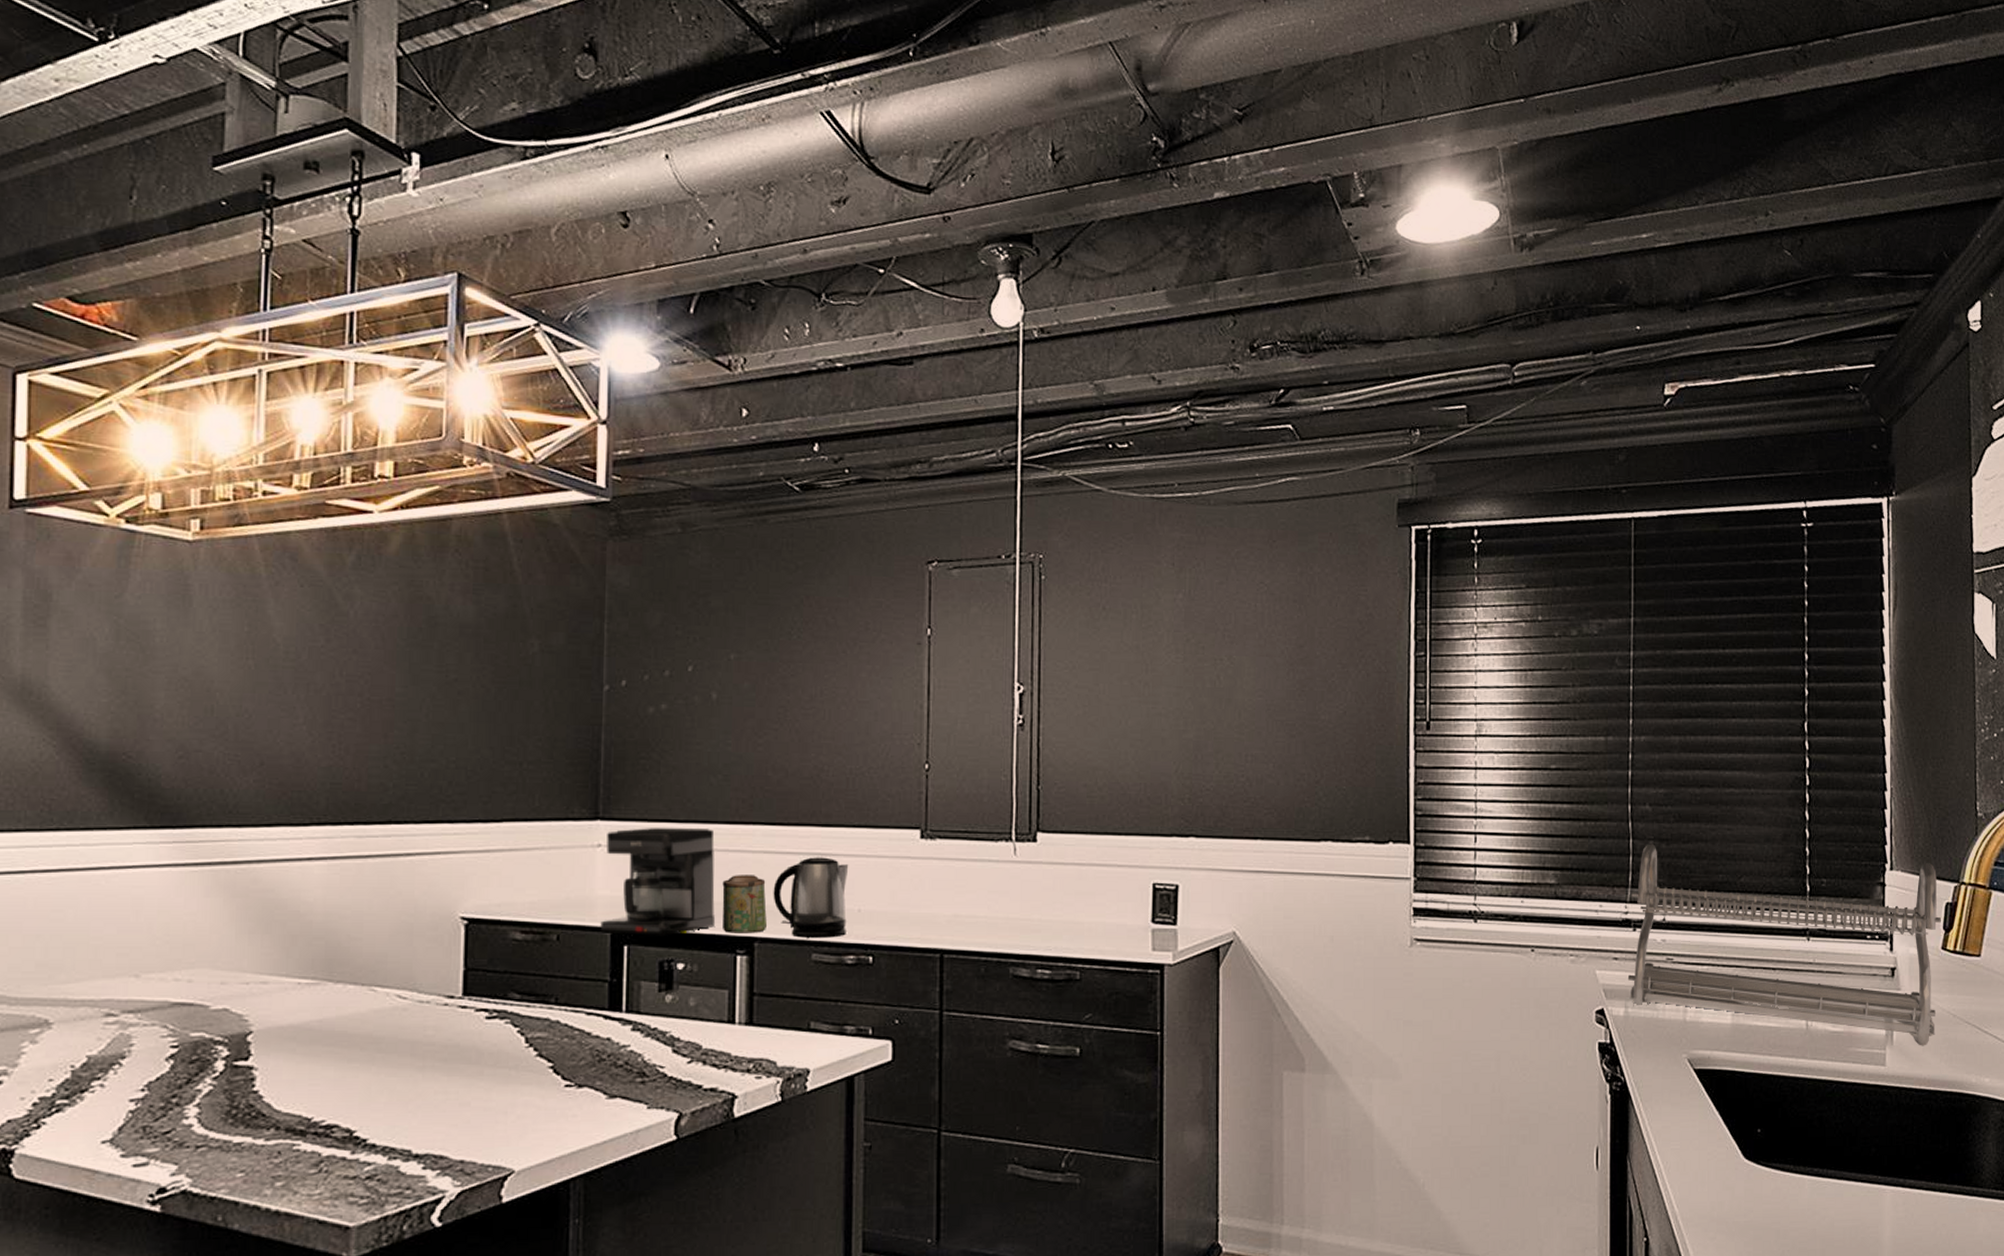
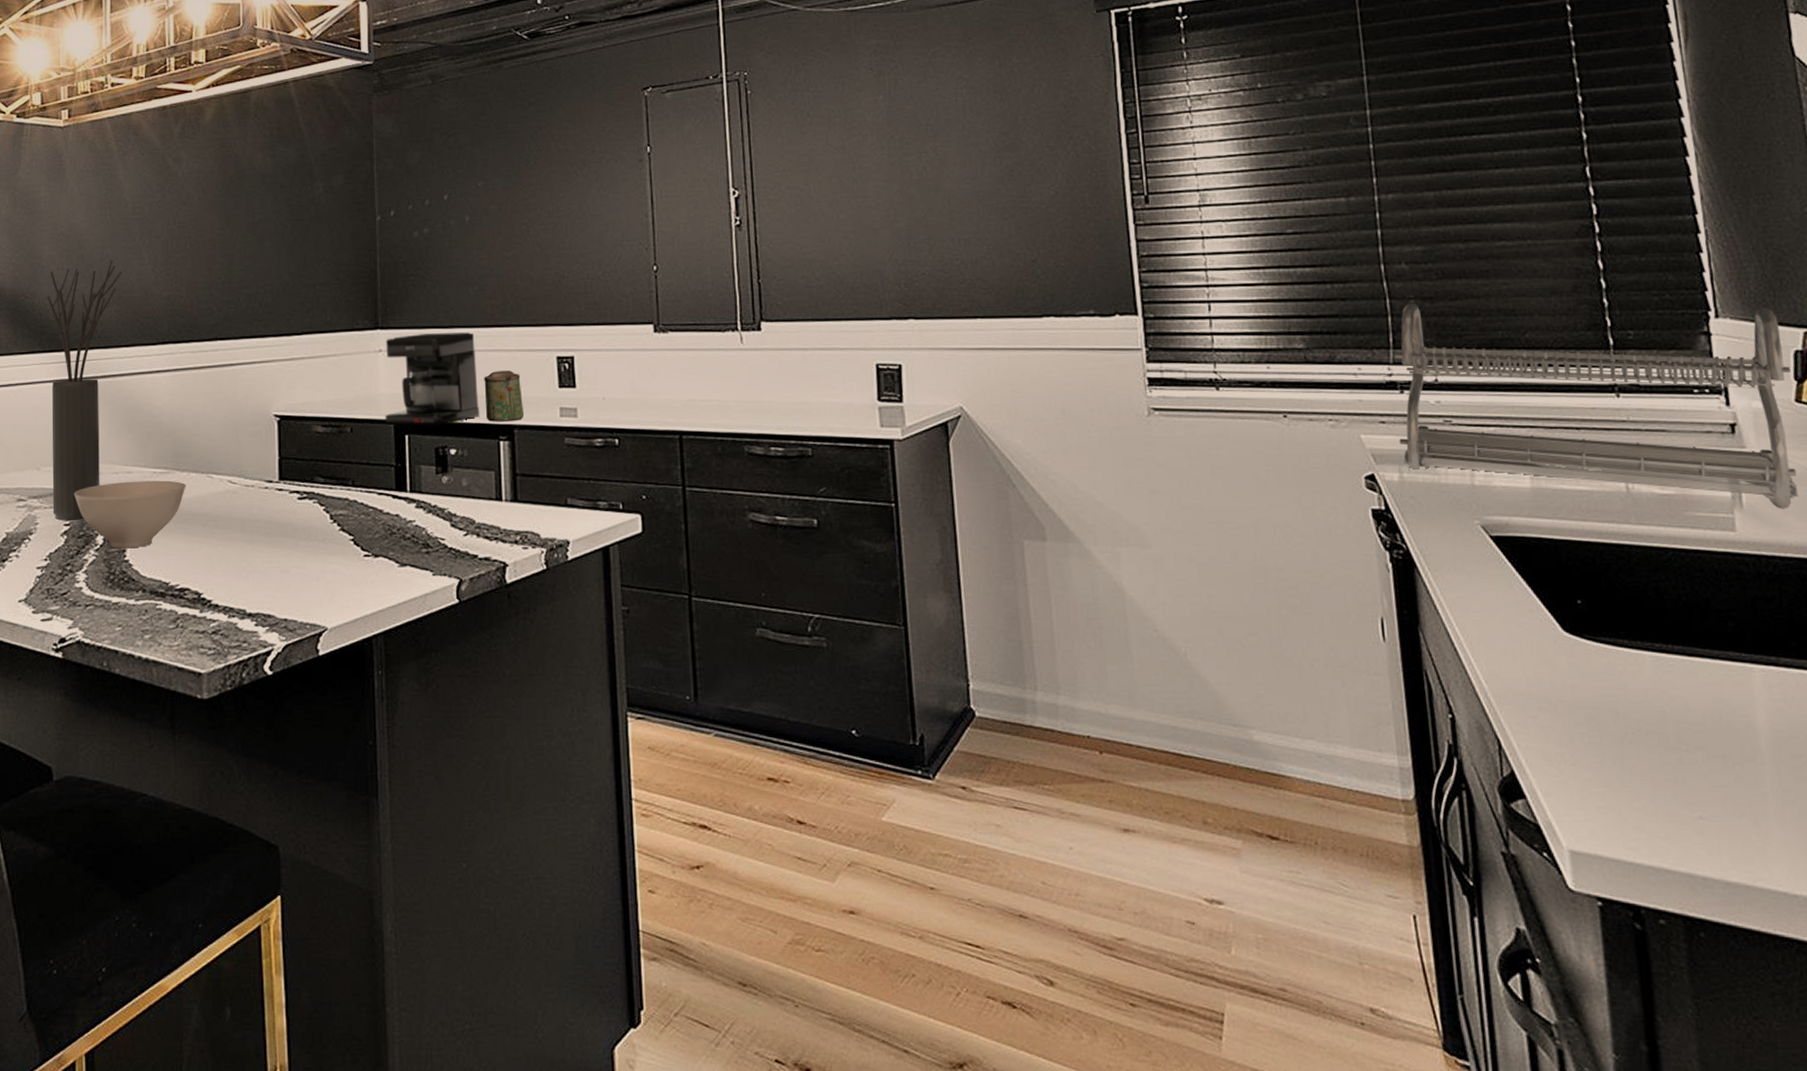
vase: none [155,716,266,1041] -> present [47,260,122,520]
bowl: none [185,993,341,1077] -> present [73,480,186,549]
kettle: present [773,857,849,939] -> none [527,352,594,425]

